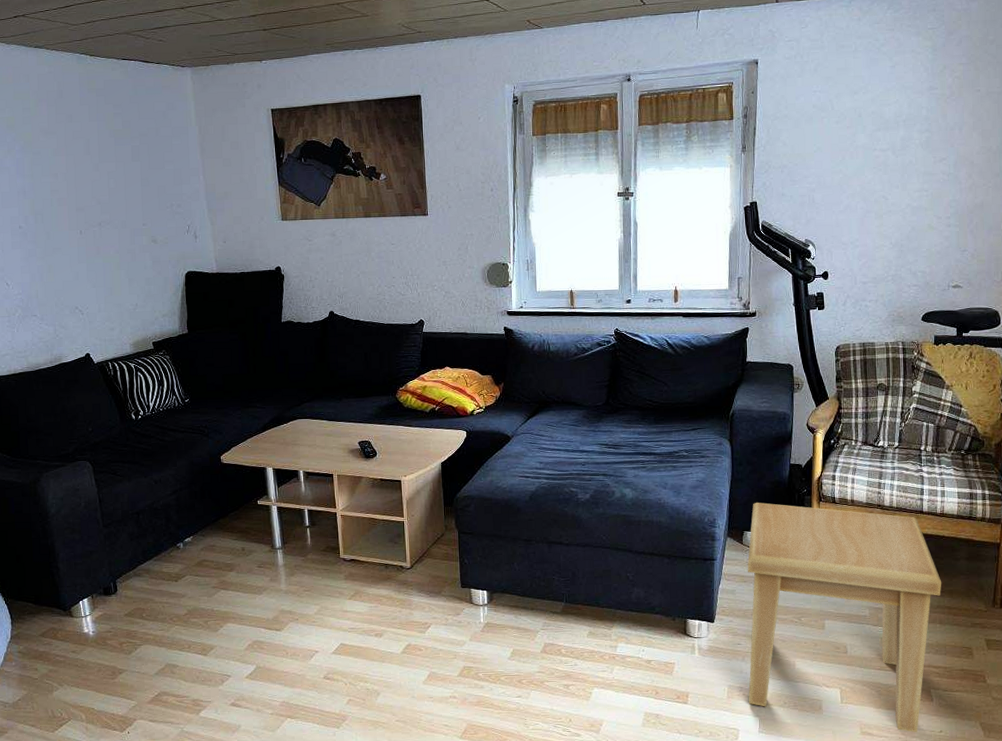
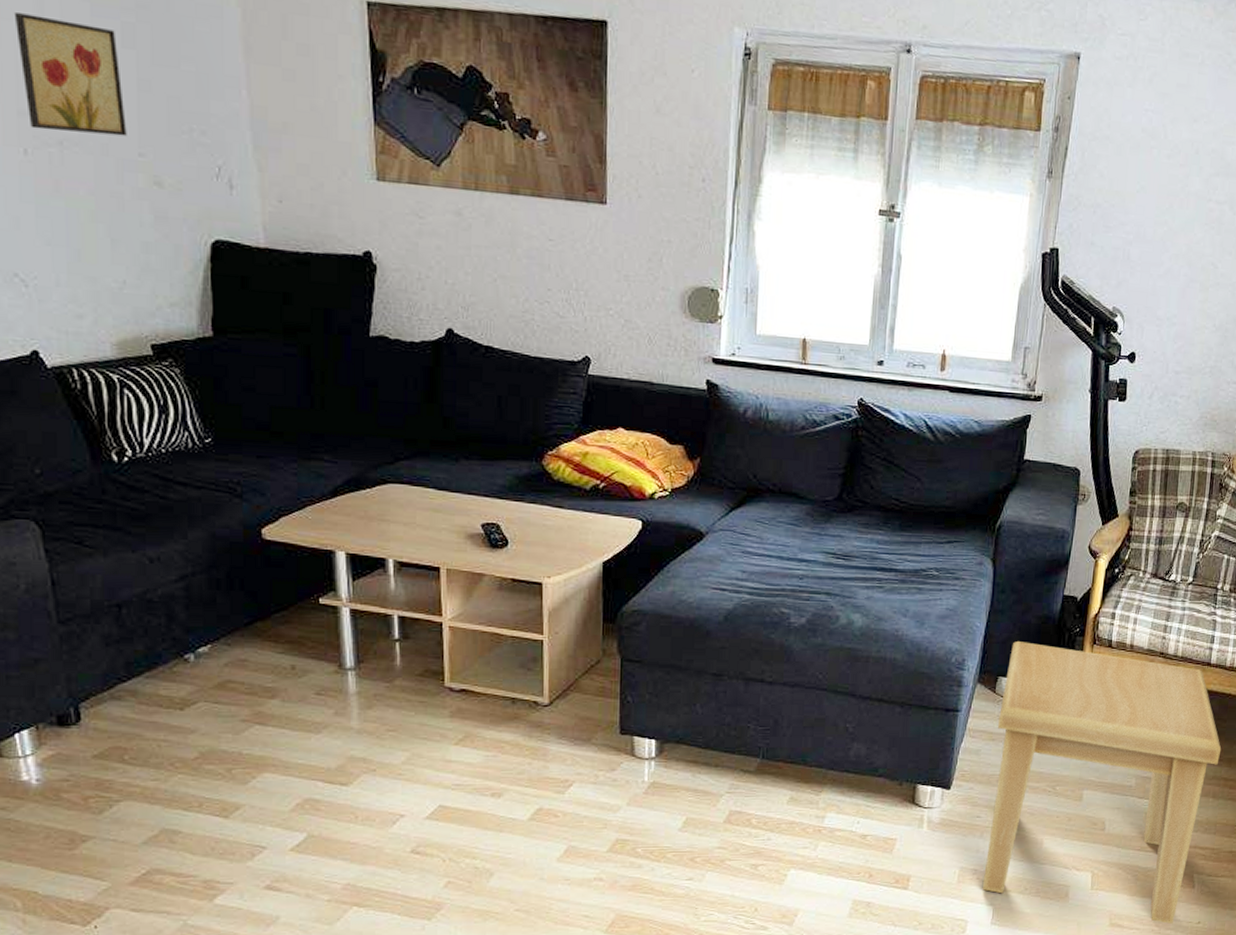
wall art: none [73,150,136,218] -> present [13,12,127,137]

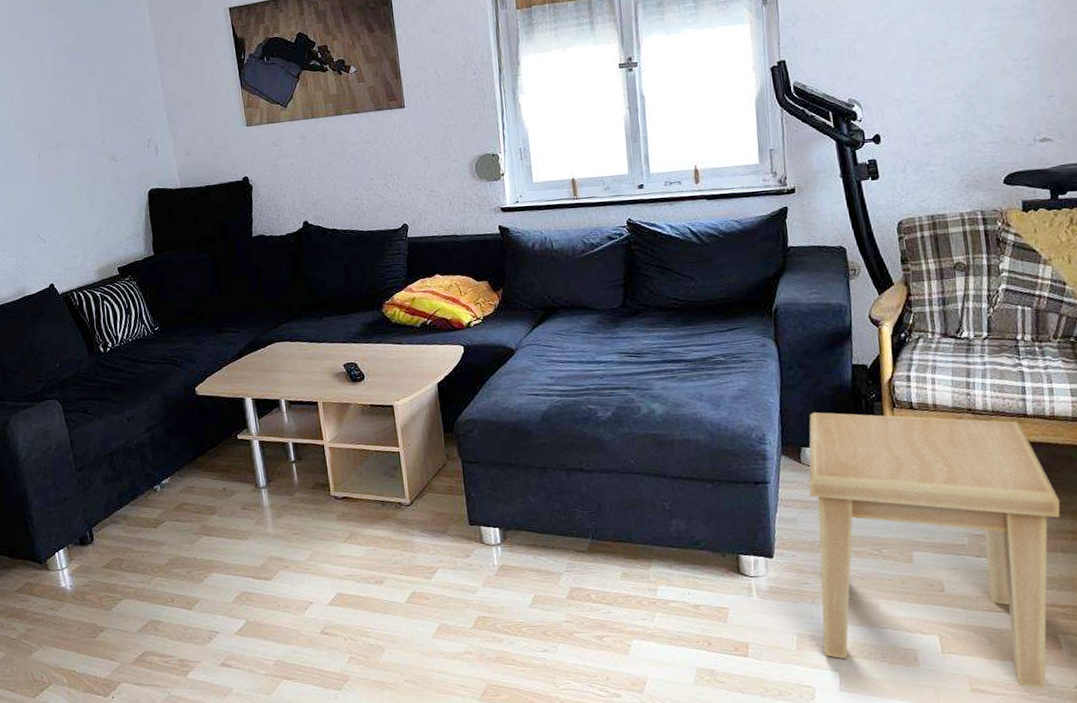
wall art: present [13,12,127,137] -> none [28,67,94,140]

